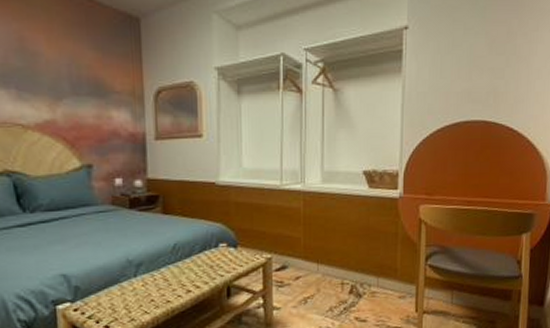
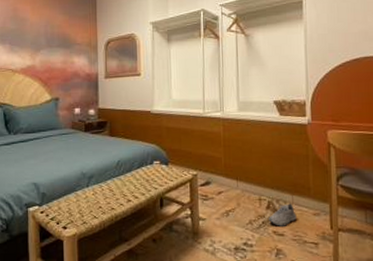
shoe: none [351,285,381,312] -> present [269,202,297,226]

